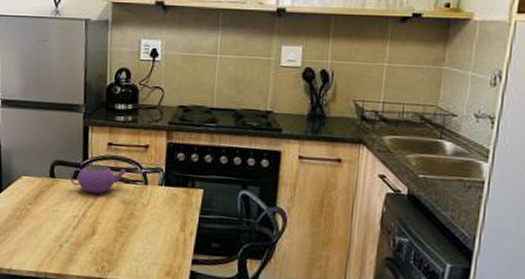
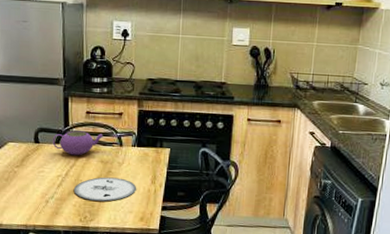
plate: none [90,220,163,250] -> present [73,177,137,202]

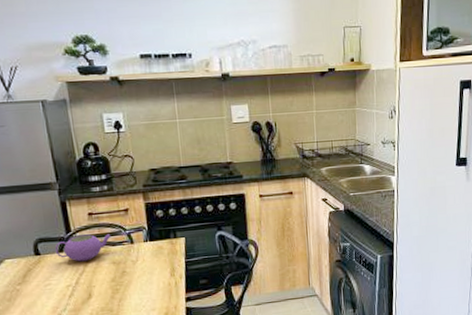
plate: present [73,177,137,202] -> none [87,276,156,306]

